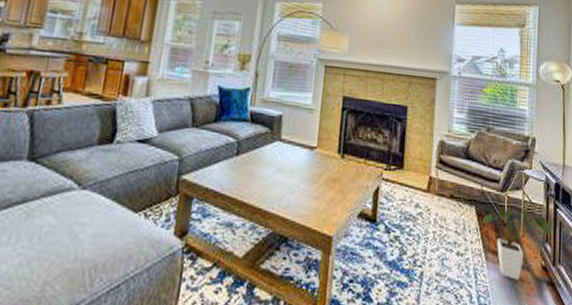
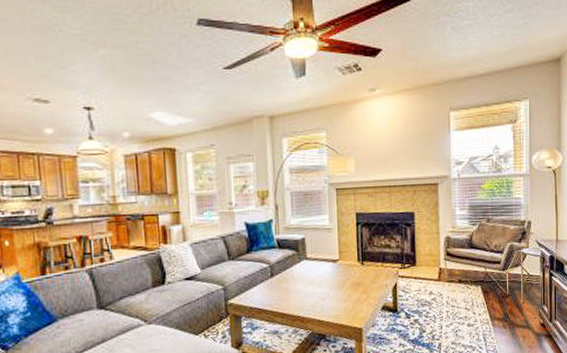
house plant: present [476,196,552,280] -> none [482,276,548,338]

